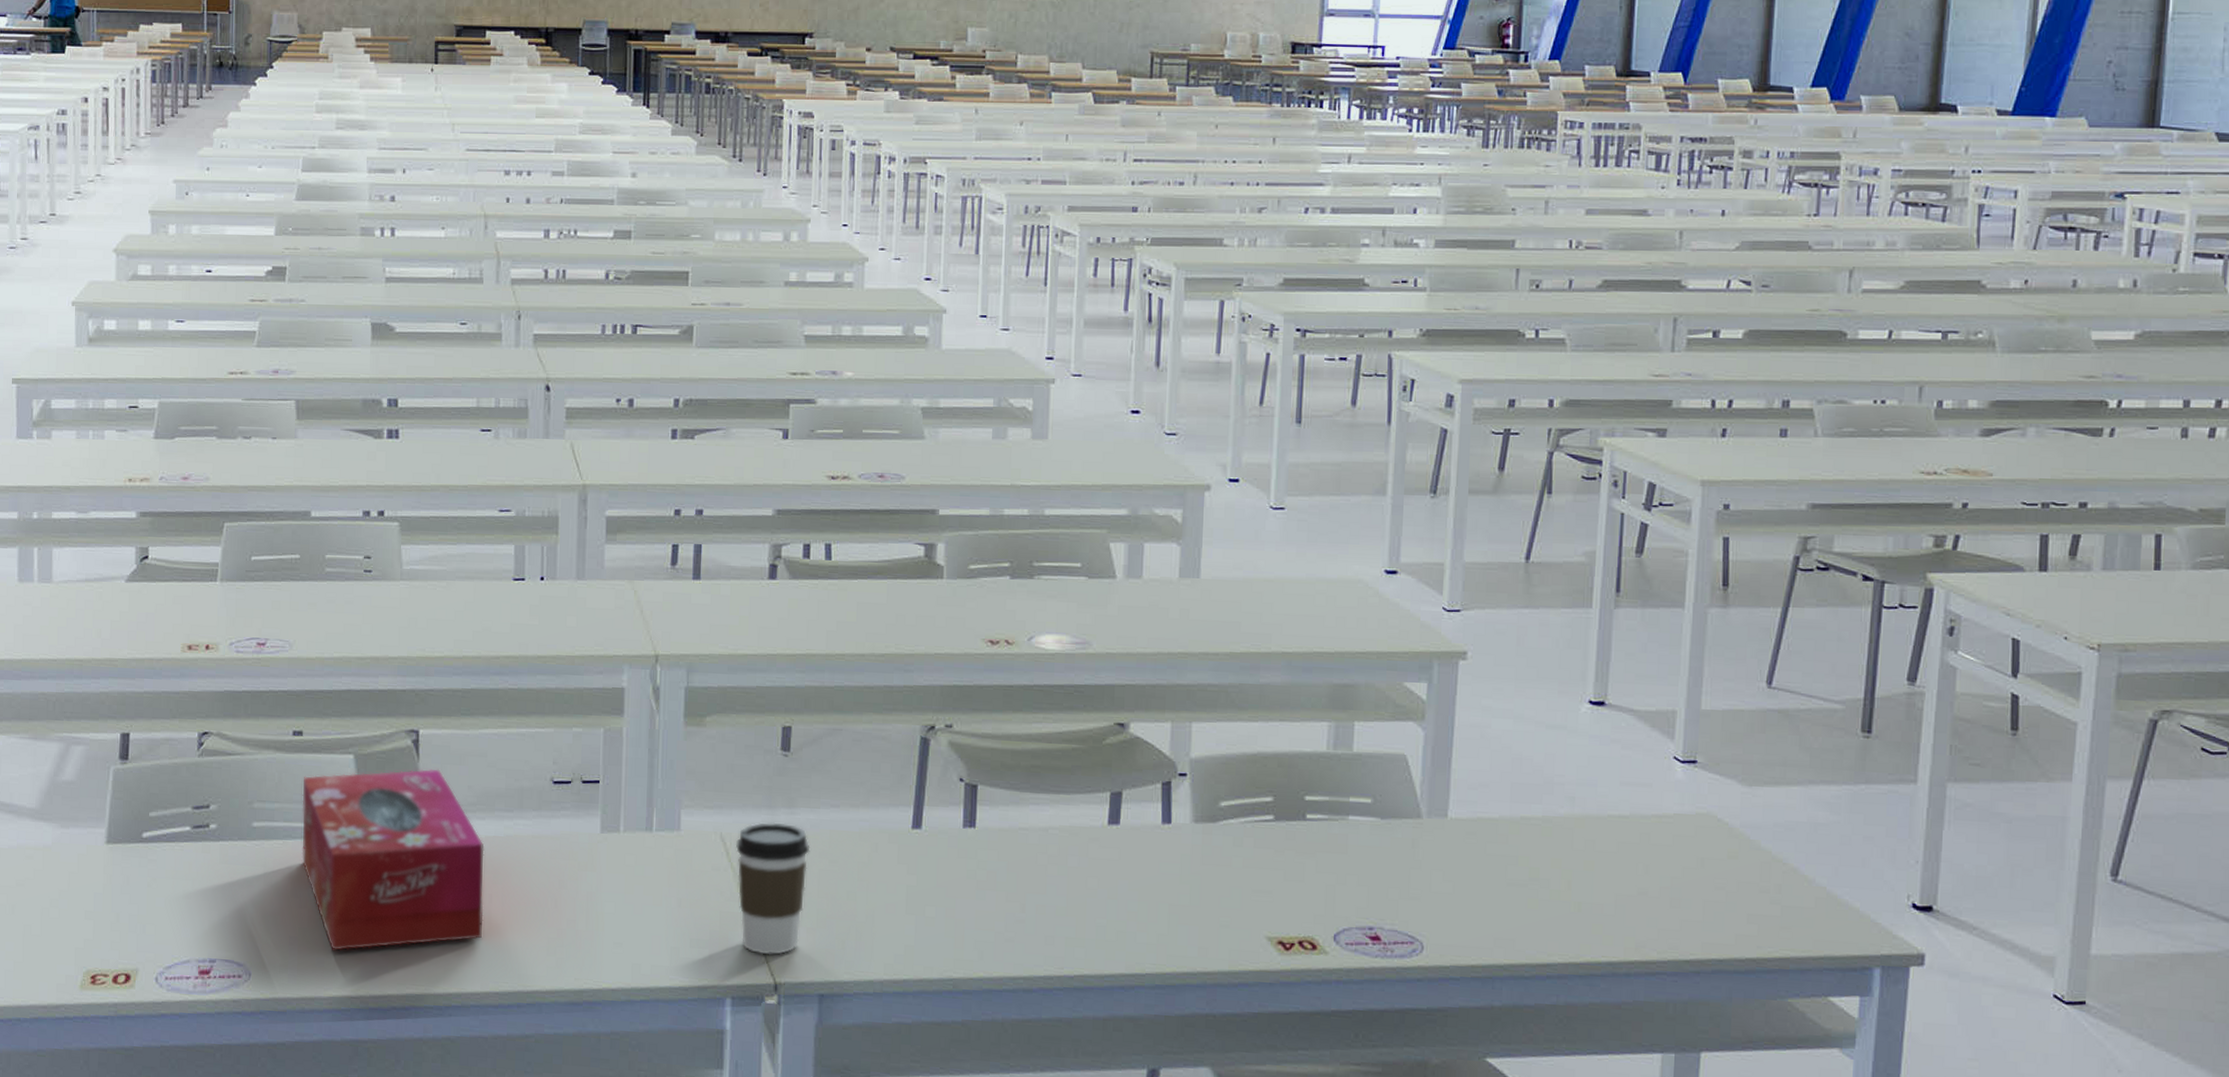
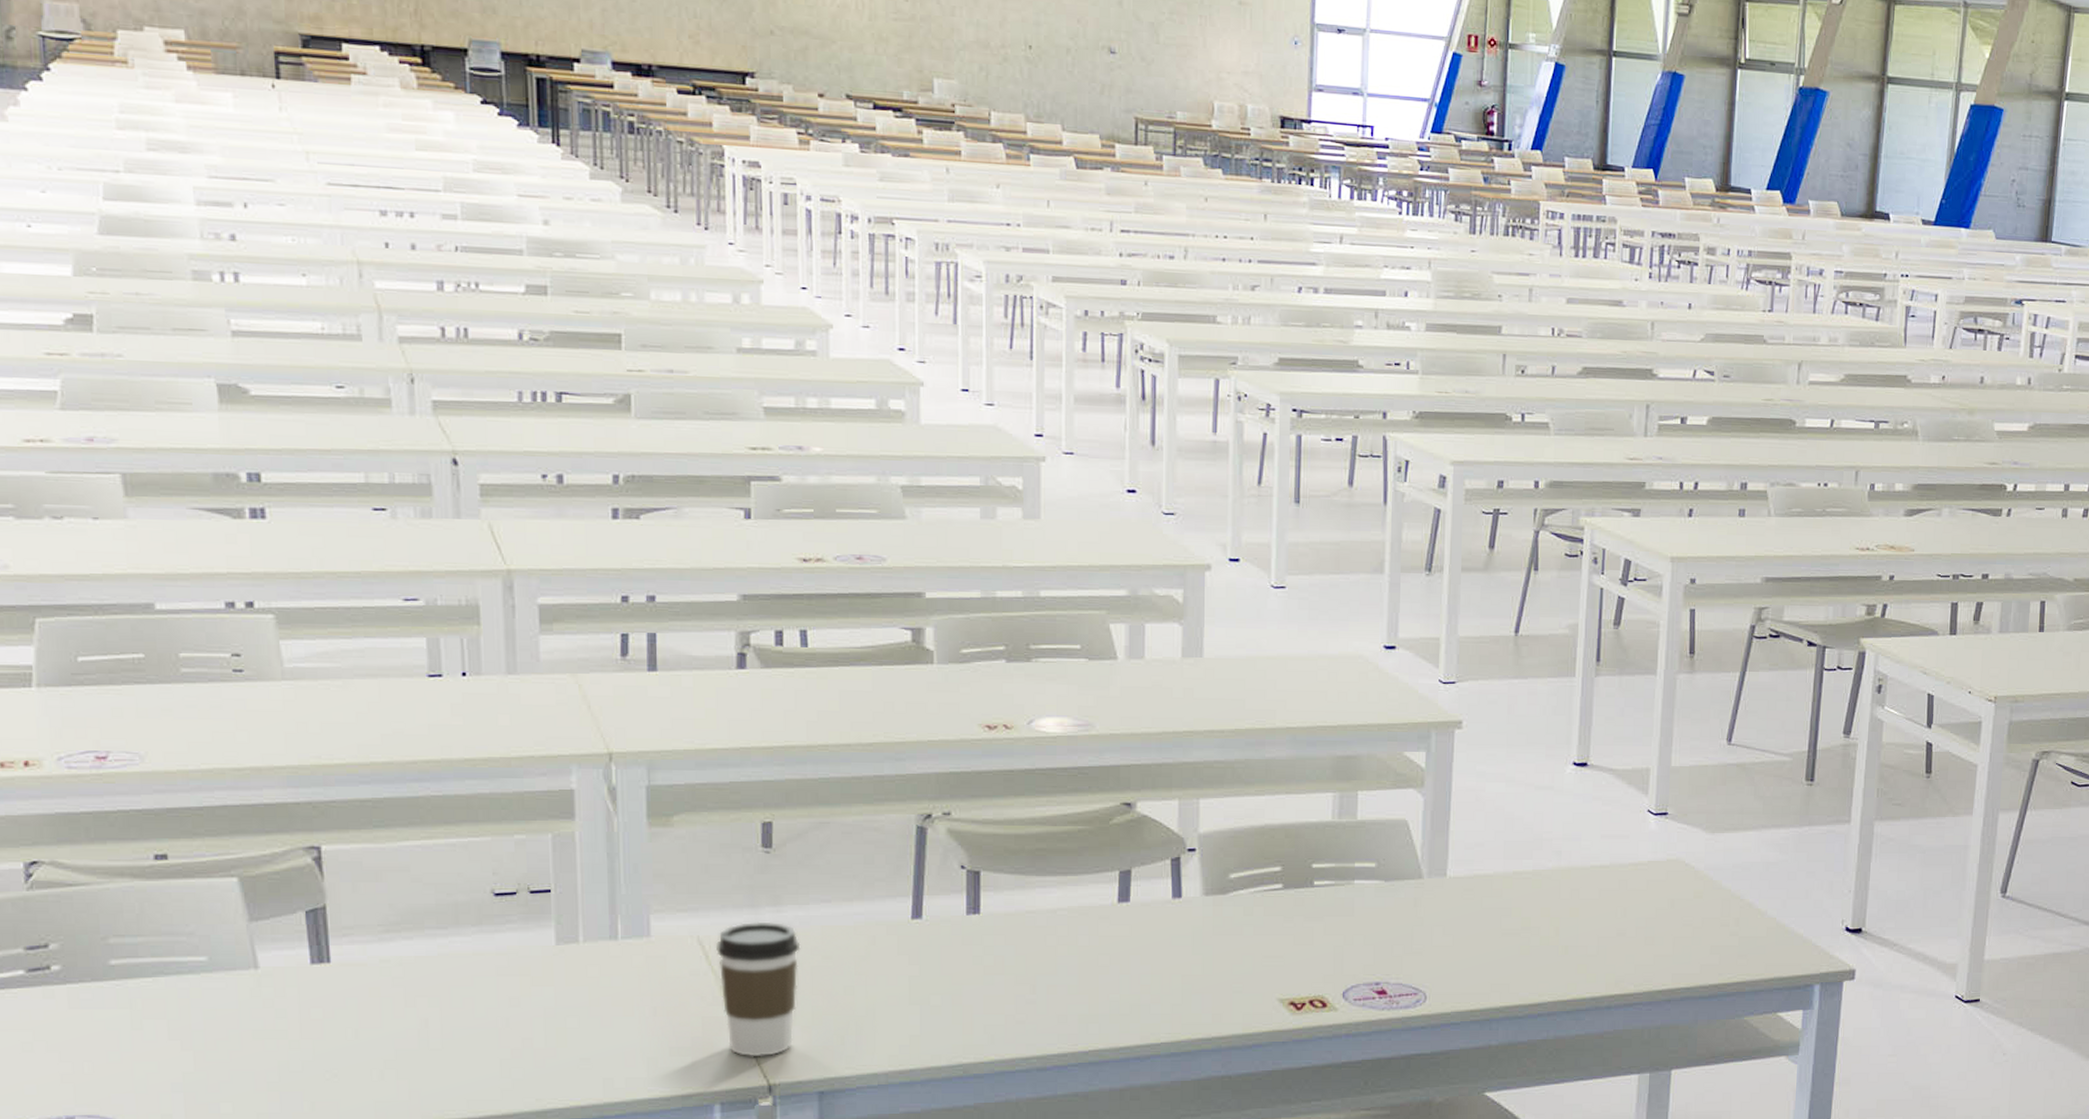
tissue box: present [302,768,485,951] -> none [173,888,420,1094]

